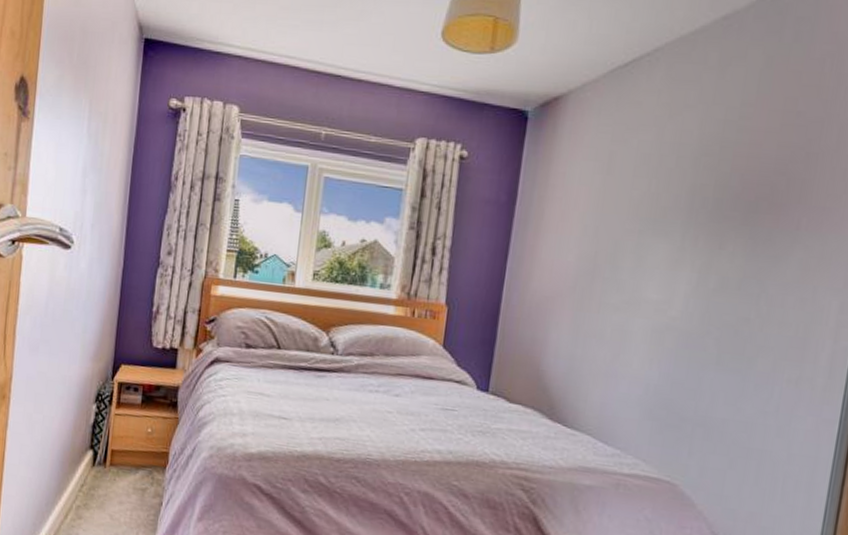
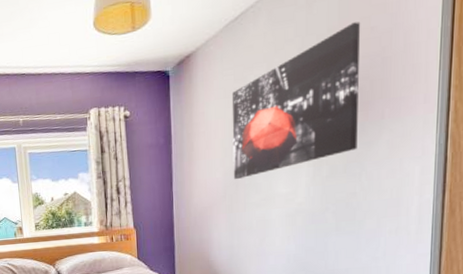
wall art: none [589,101,785,270] -> present [231,21,361,180]

